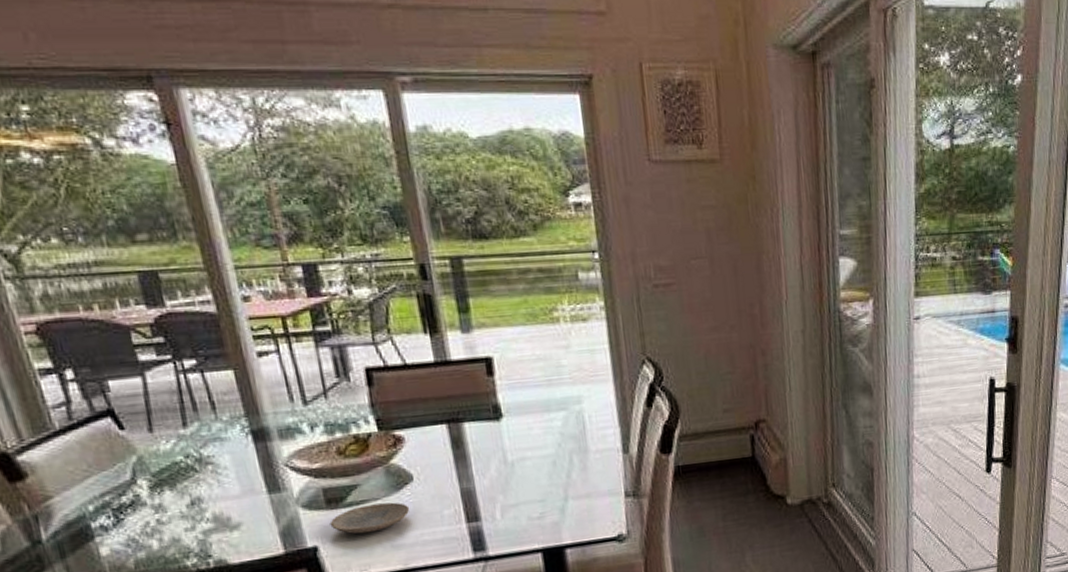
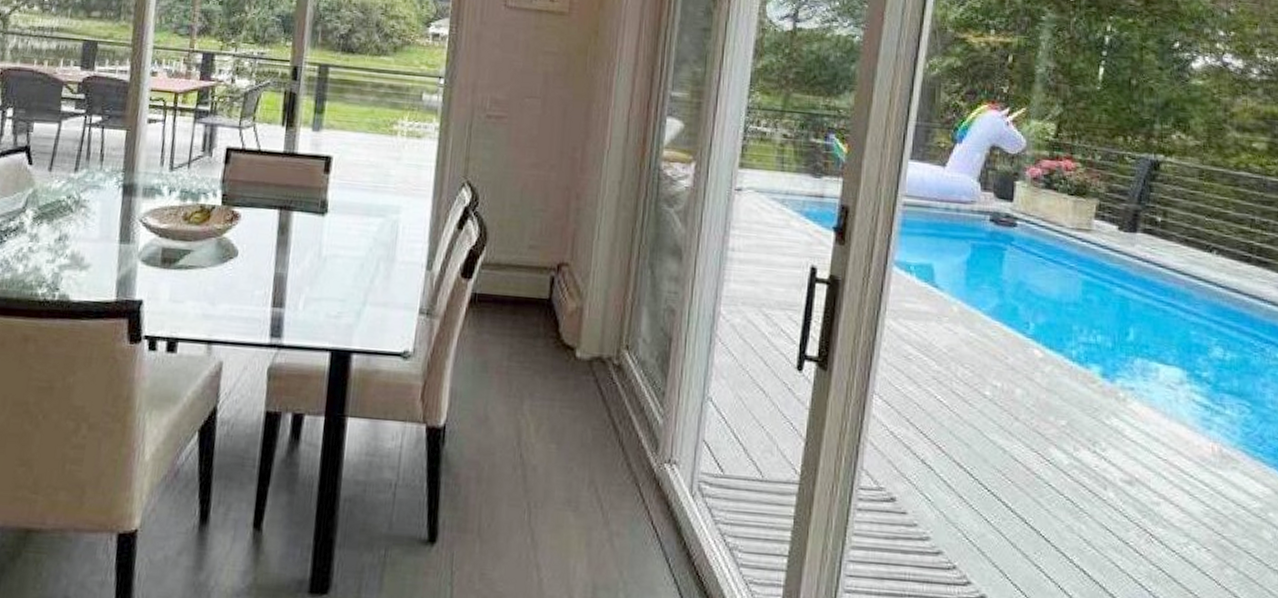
plate: present [330,502,410,534] -> none [159,271,228,298]

